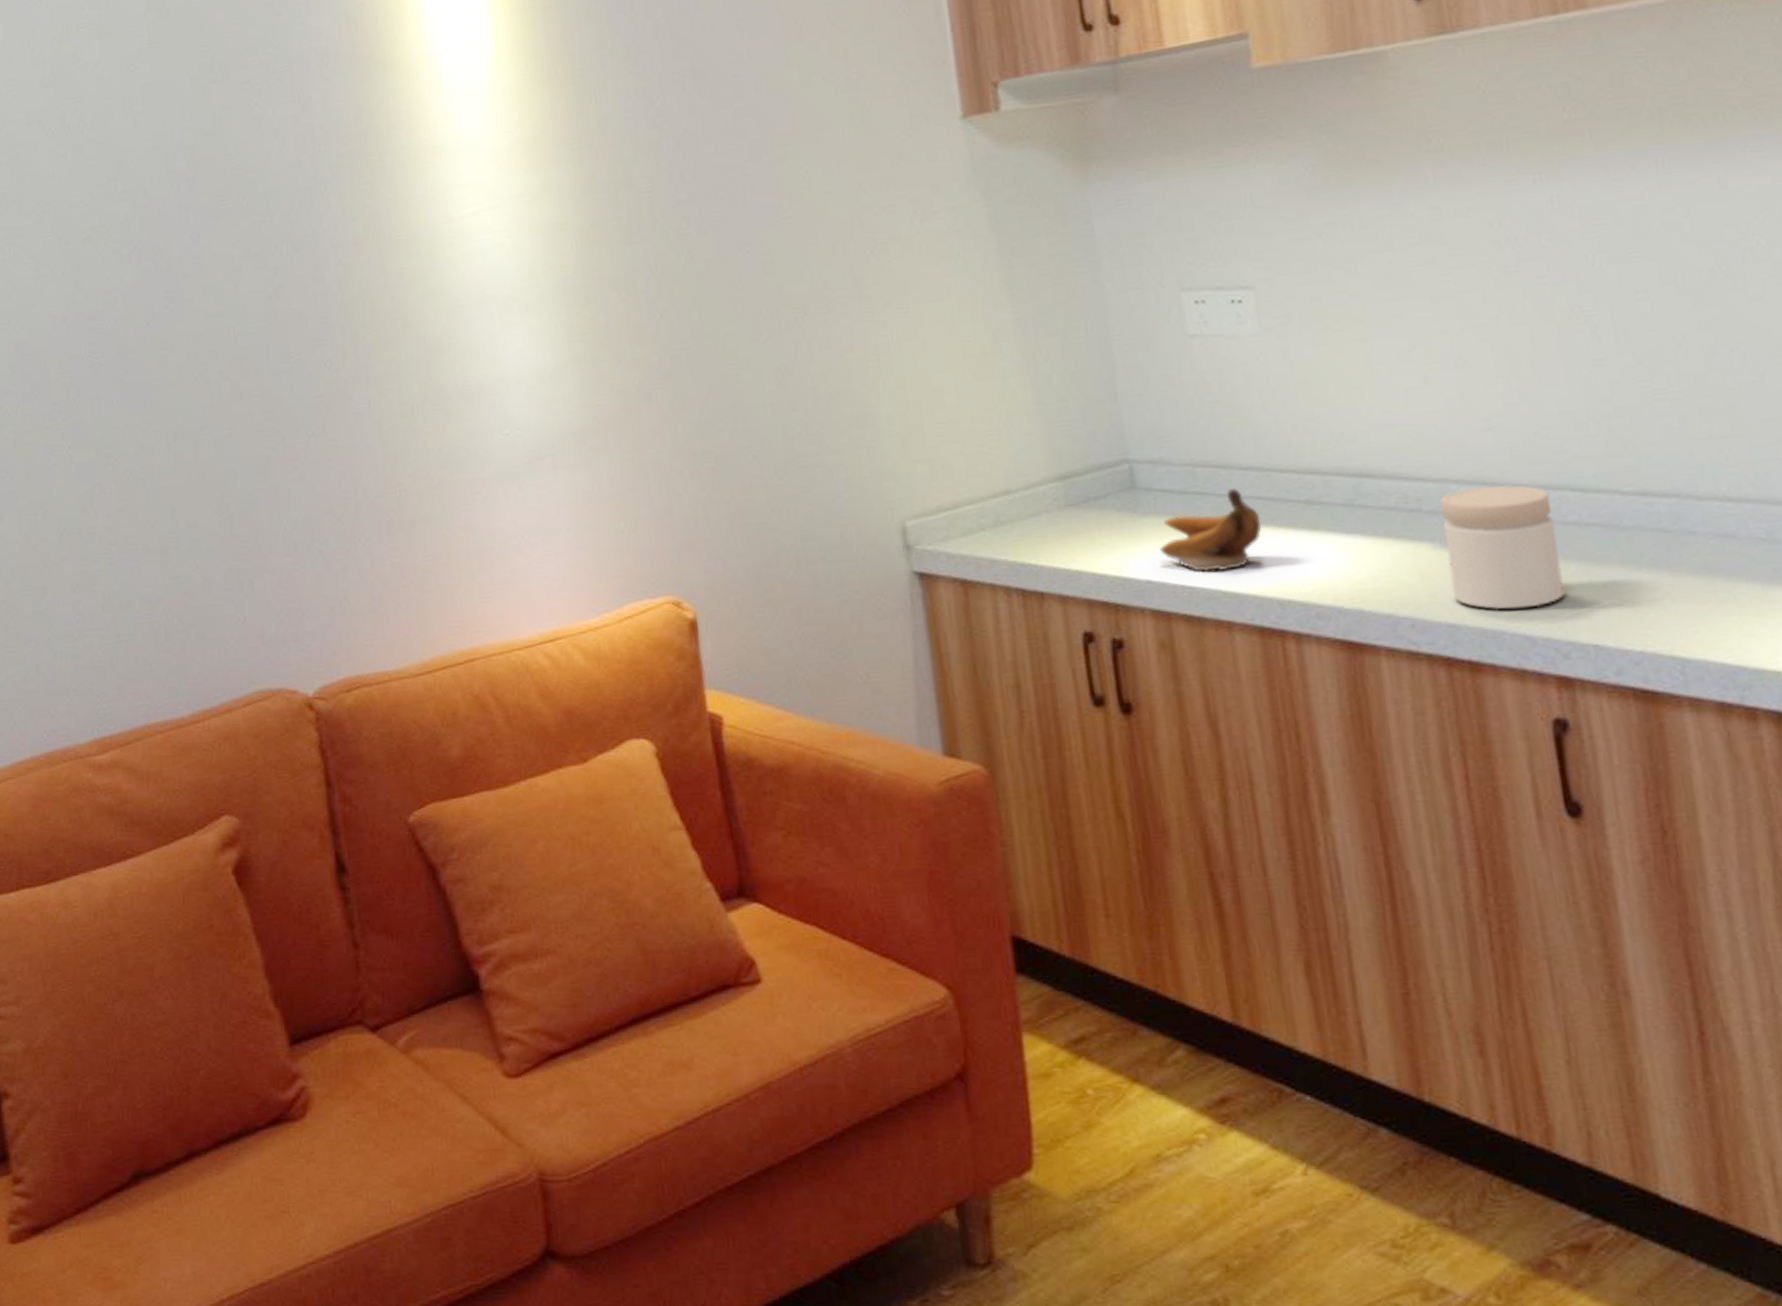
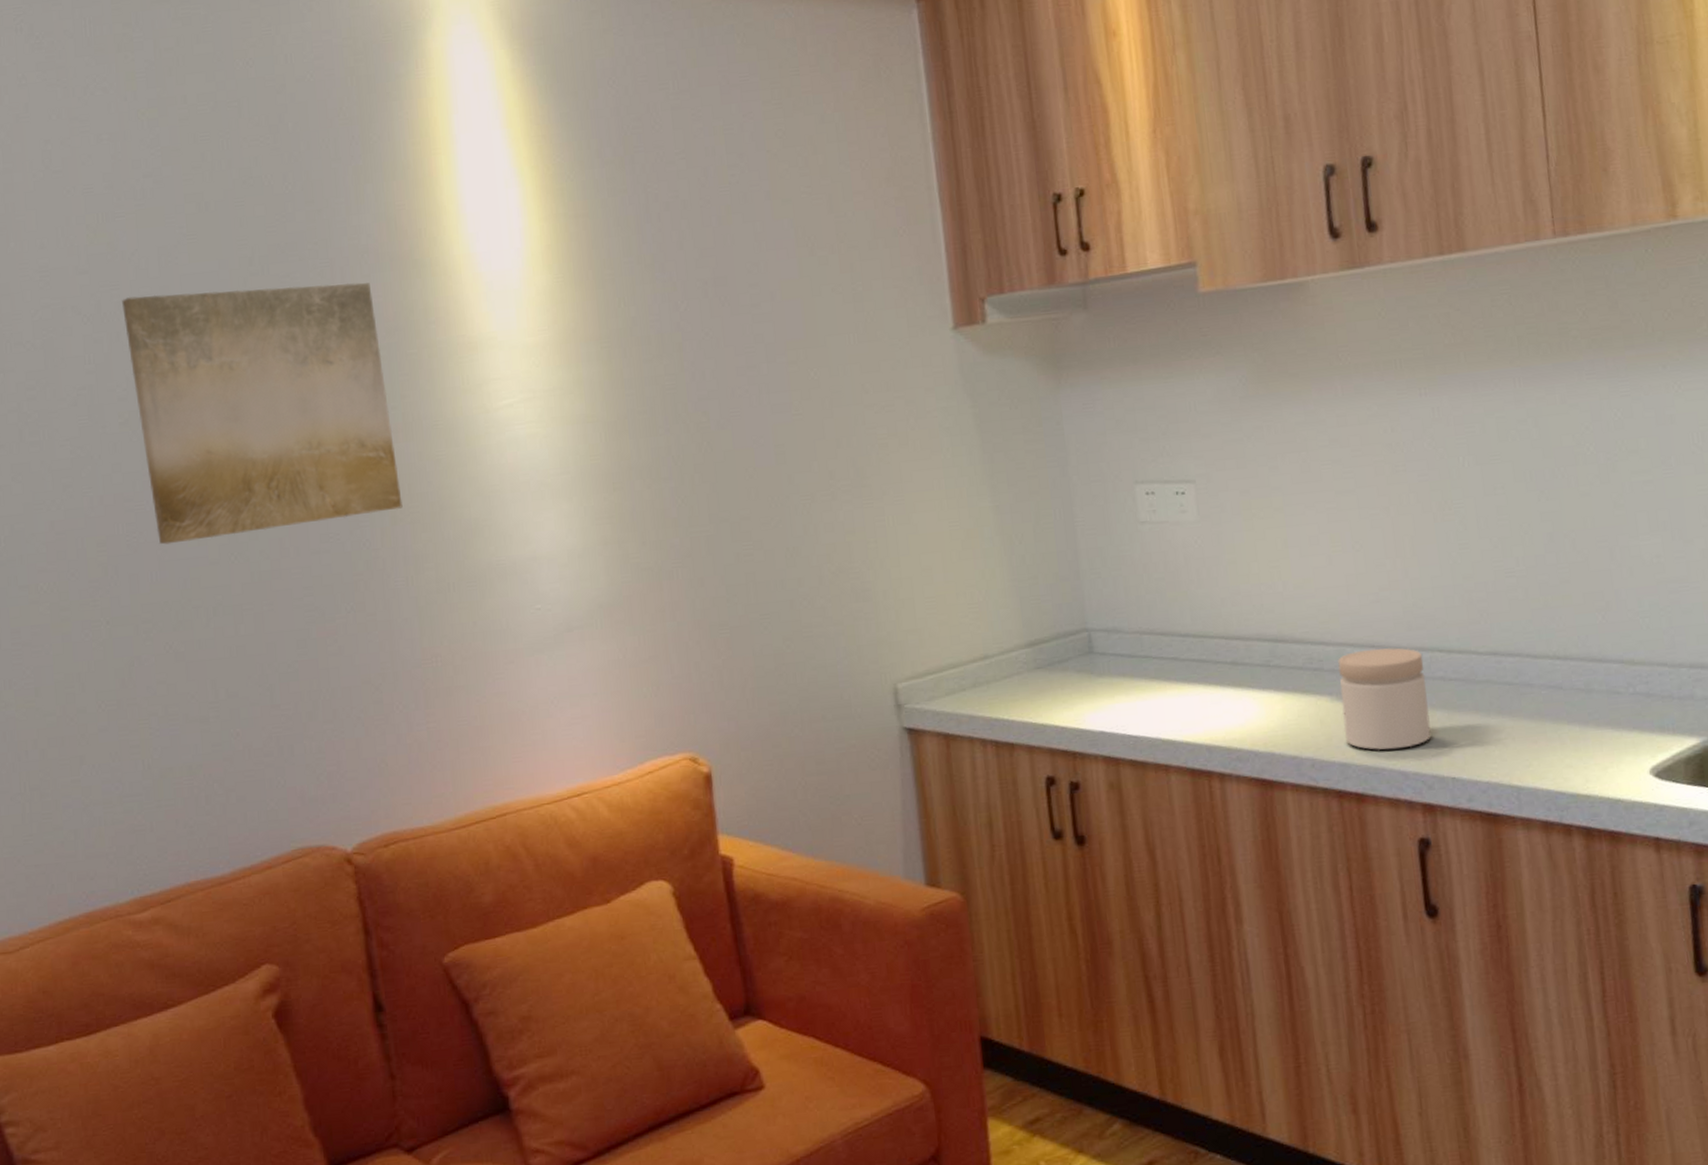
wall art: none [85,86,365,366] -> present [122,282,403,545]
banana: present [1159,489,1262,572] -> none [1111,652,1196,724]

